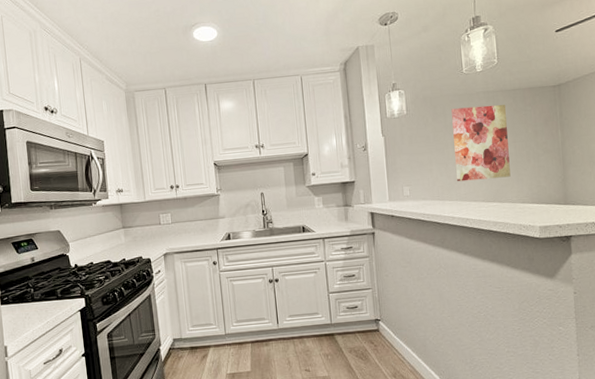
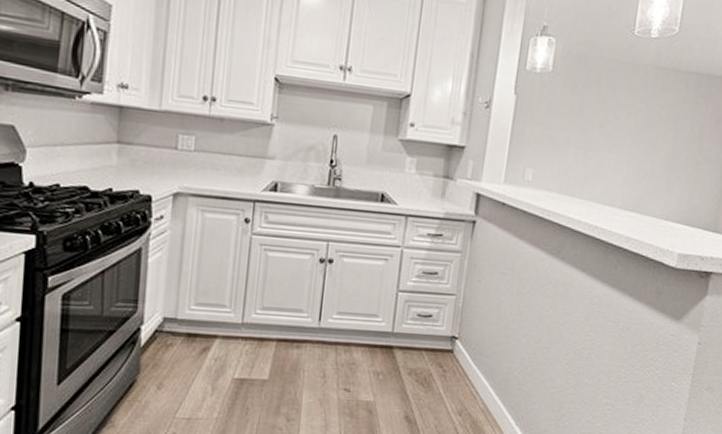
wall art: present [451,105,511,182] -> none [594,78,676,184]

